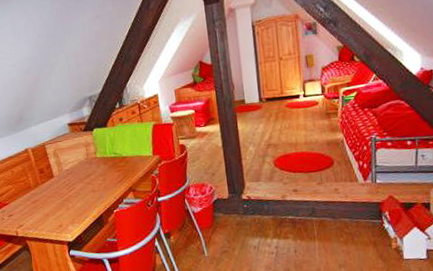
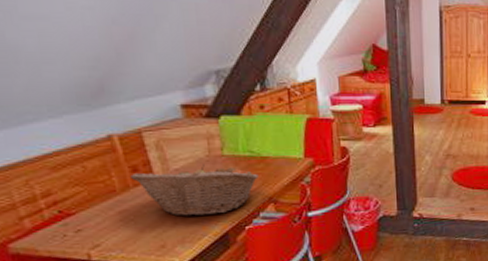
fruit basket: none [39,164,121,204] -> present [130,163,259,216]

